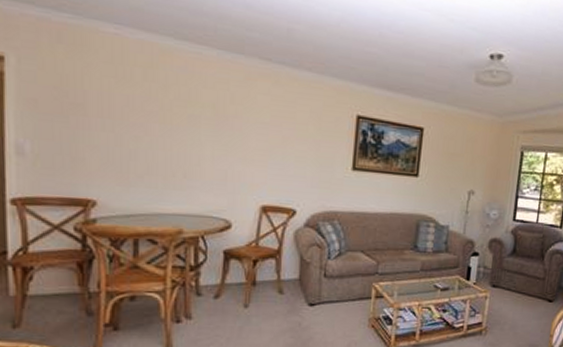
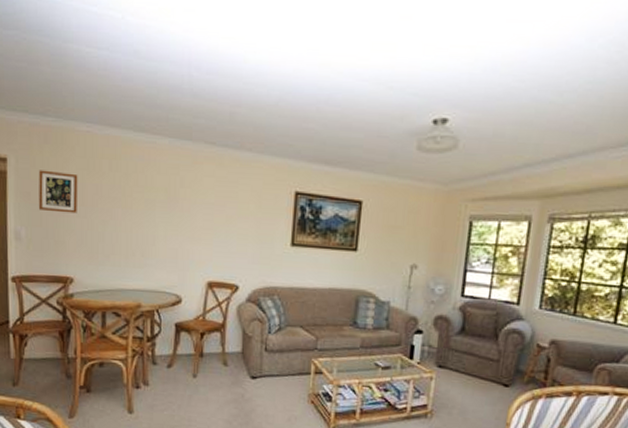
picture frame: none [49,73,103,127] -> present [38,170,78,214]

